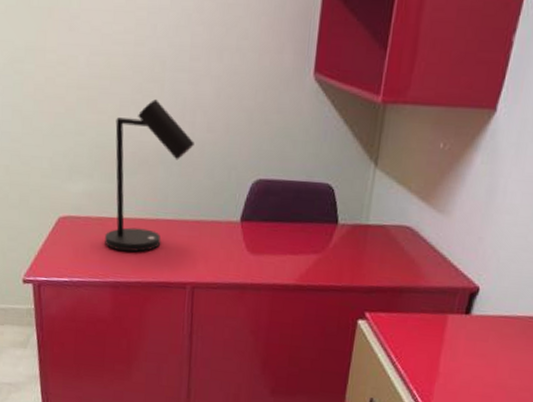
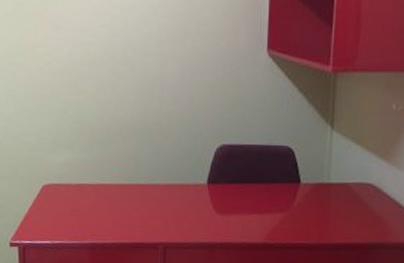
desk lamp: present [105,99,195,252] -> none [83,80,163,215]

